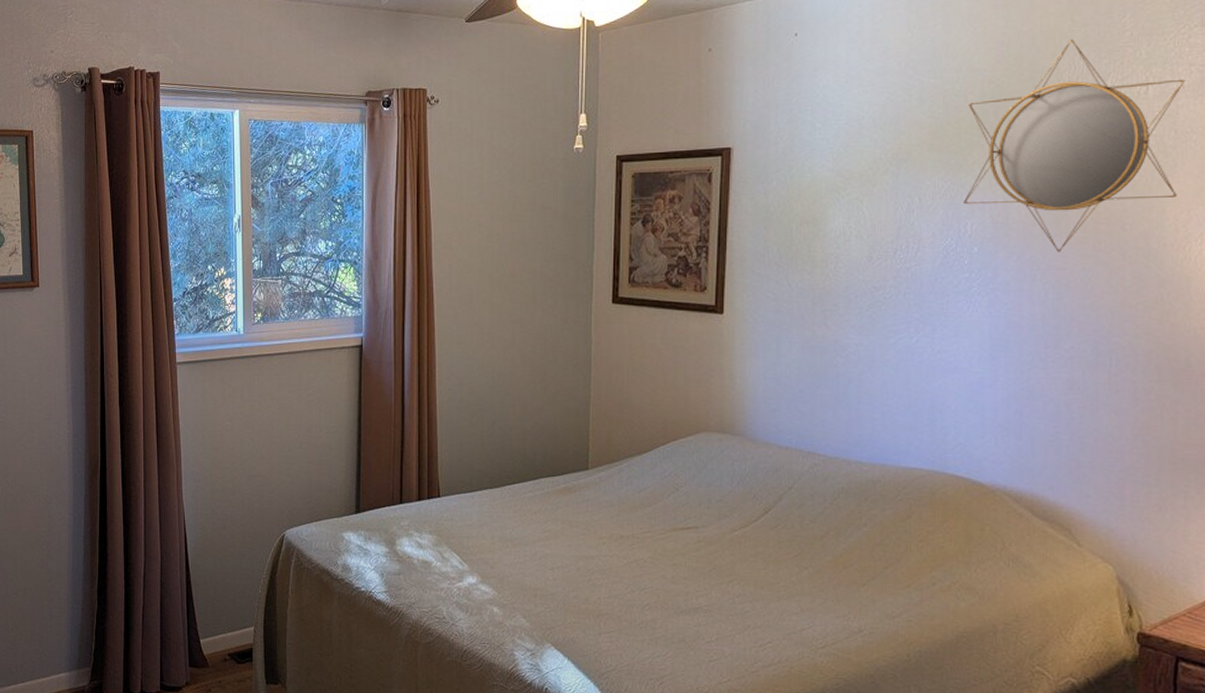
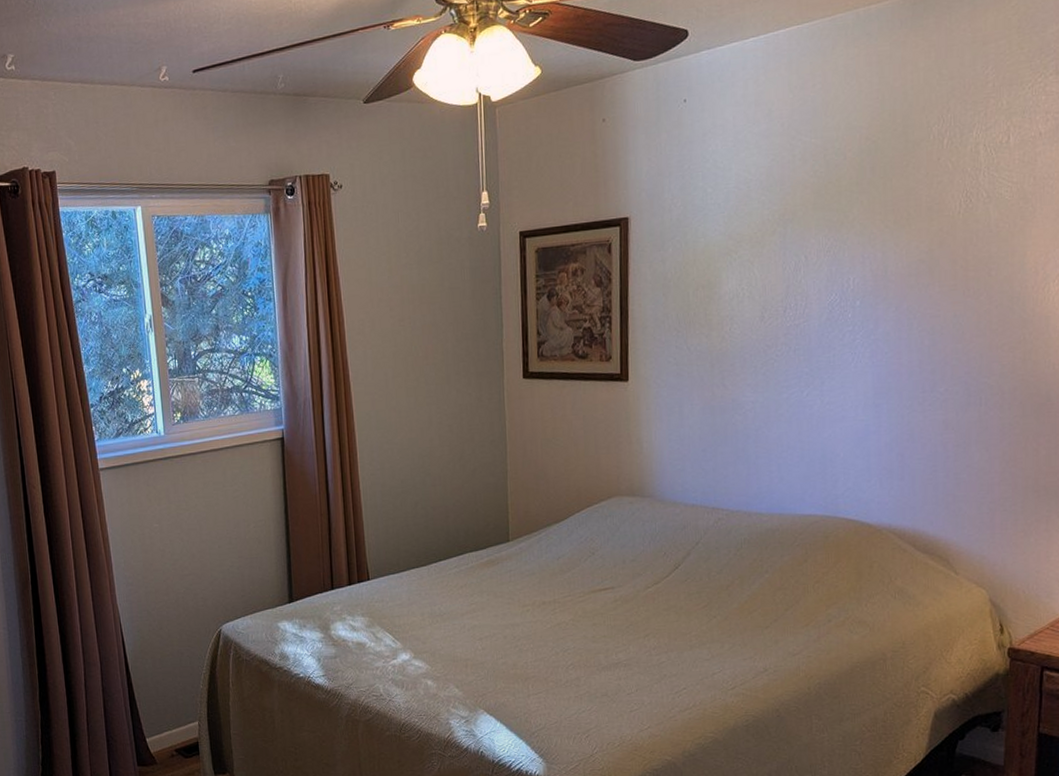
home mirror: present [964,39,1186,252] -> none [846,93,1042,301]

